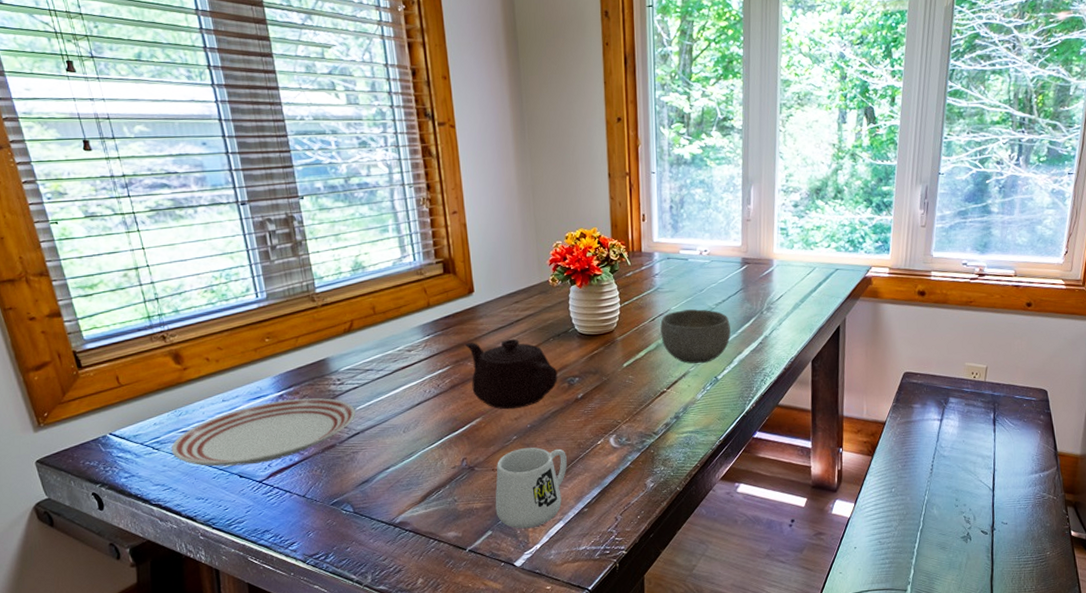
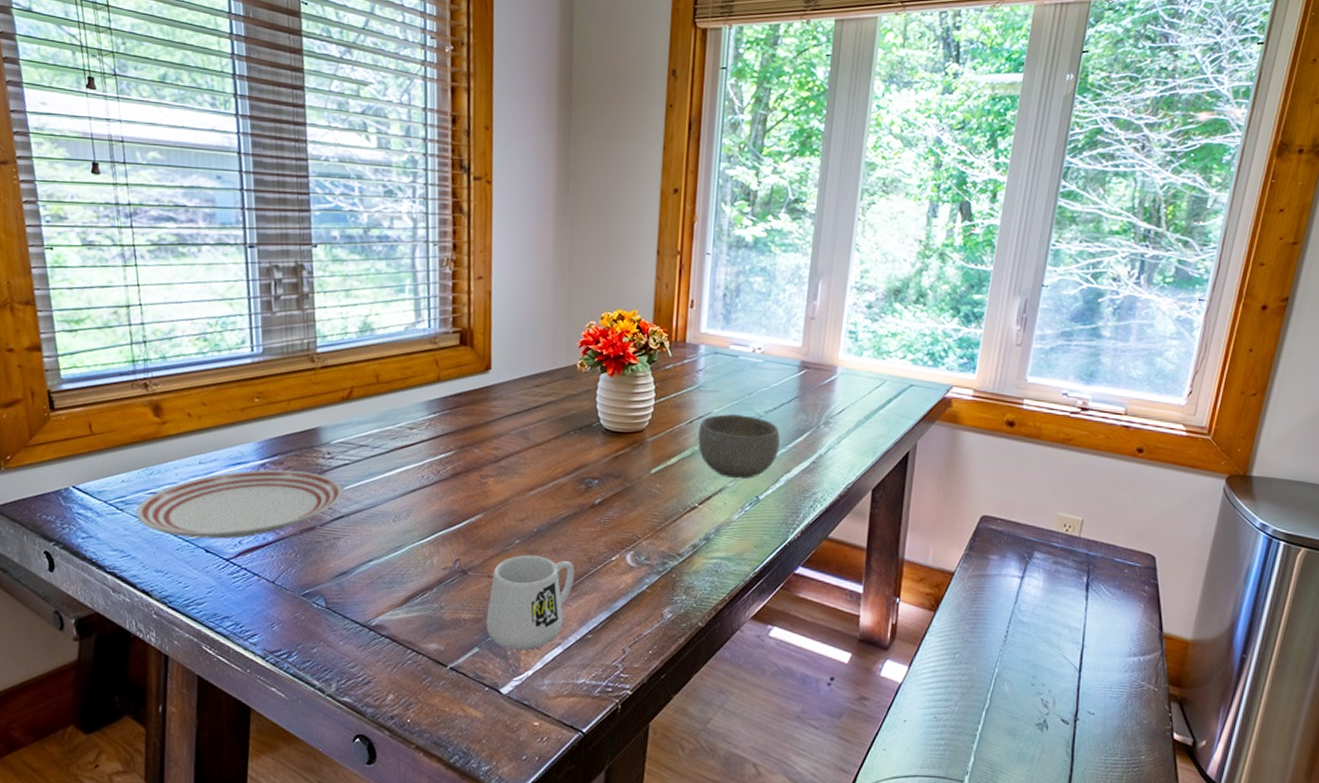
teapot: present [465,339,558,410] -> none [474,426,575,509]

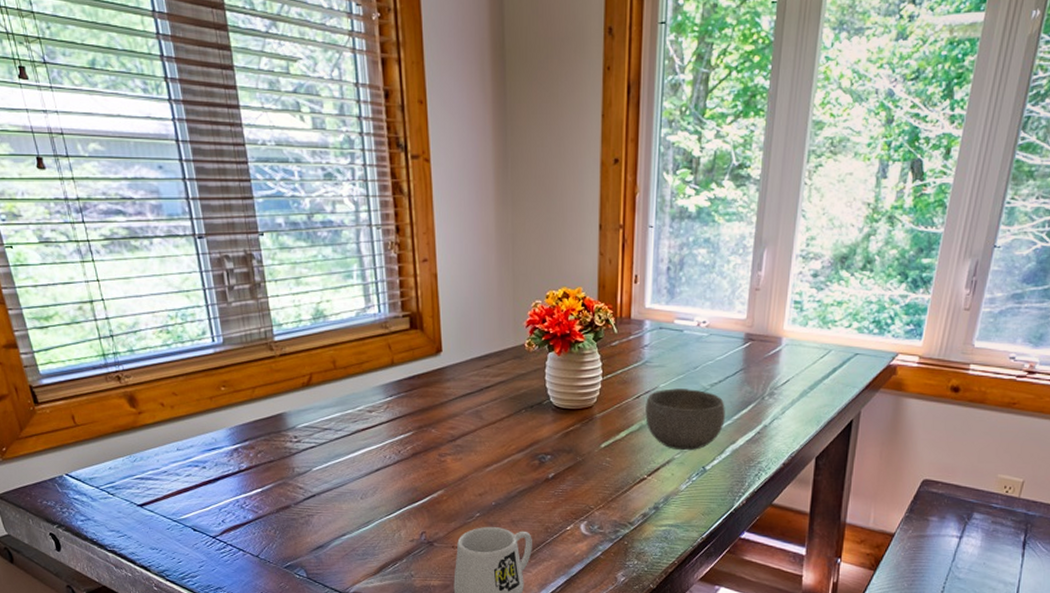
dinner plate: present [135,469,344,539] -> none [126,453,313,519]

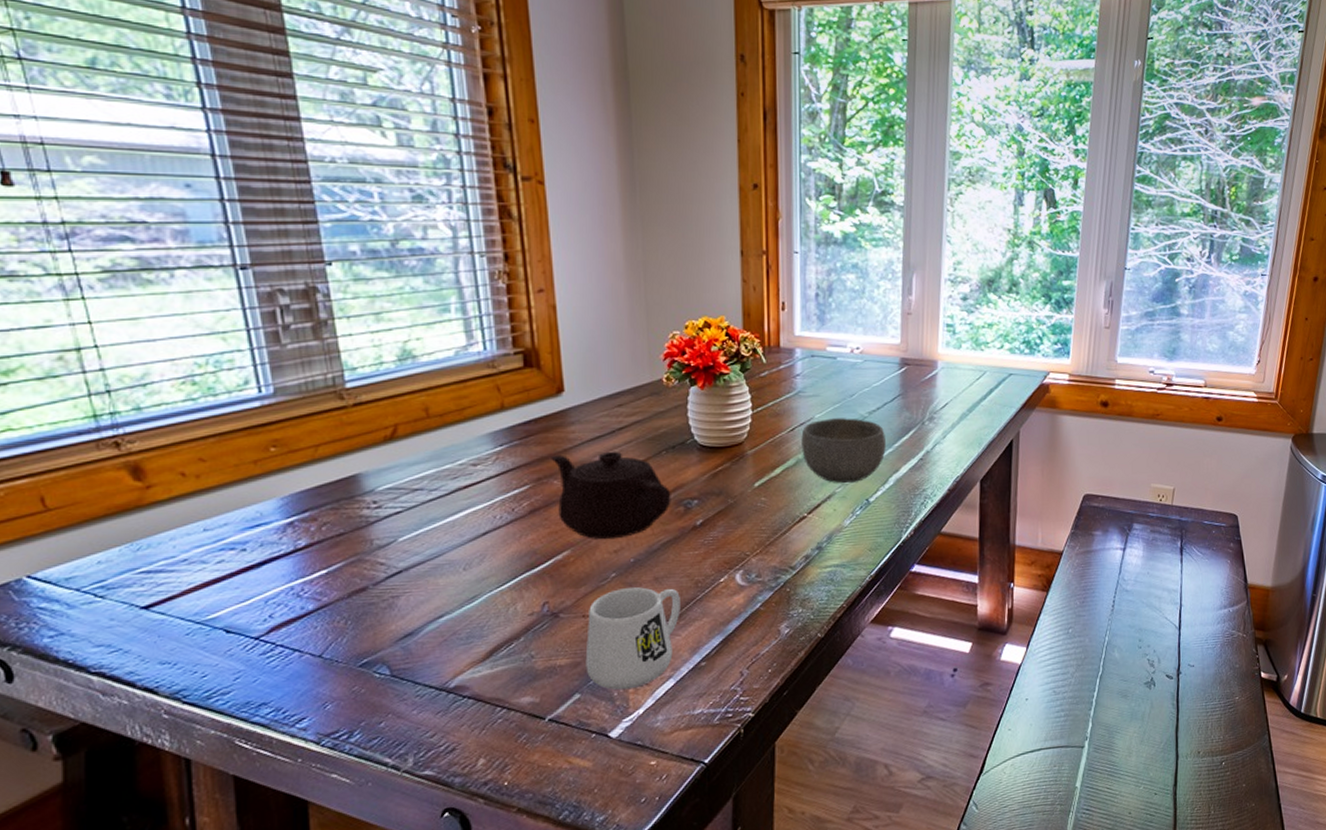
teapot: none [430,407,528,484] -> present [551,451,671,540]

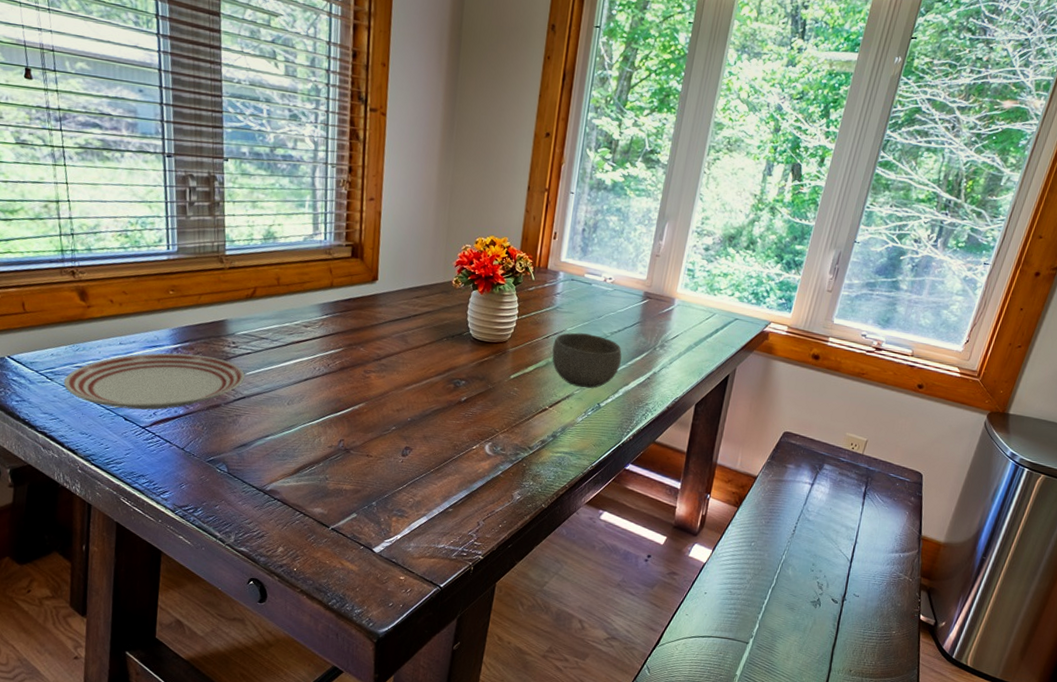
dinner plate: none [122,526,399,620] -> present [63,353,246,410]
teapot: present [551,451,671,540] -> none [360,328,446,401]
mug: present [585,587,680,690] -> none [363,439,441,518]

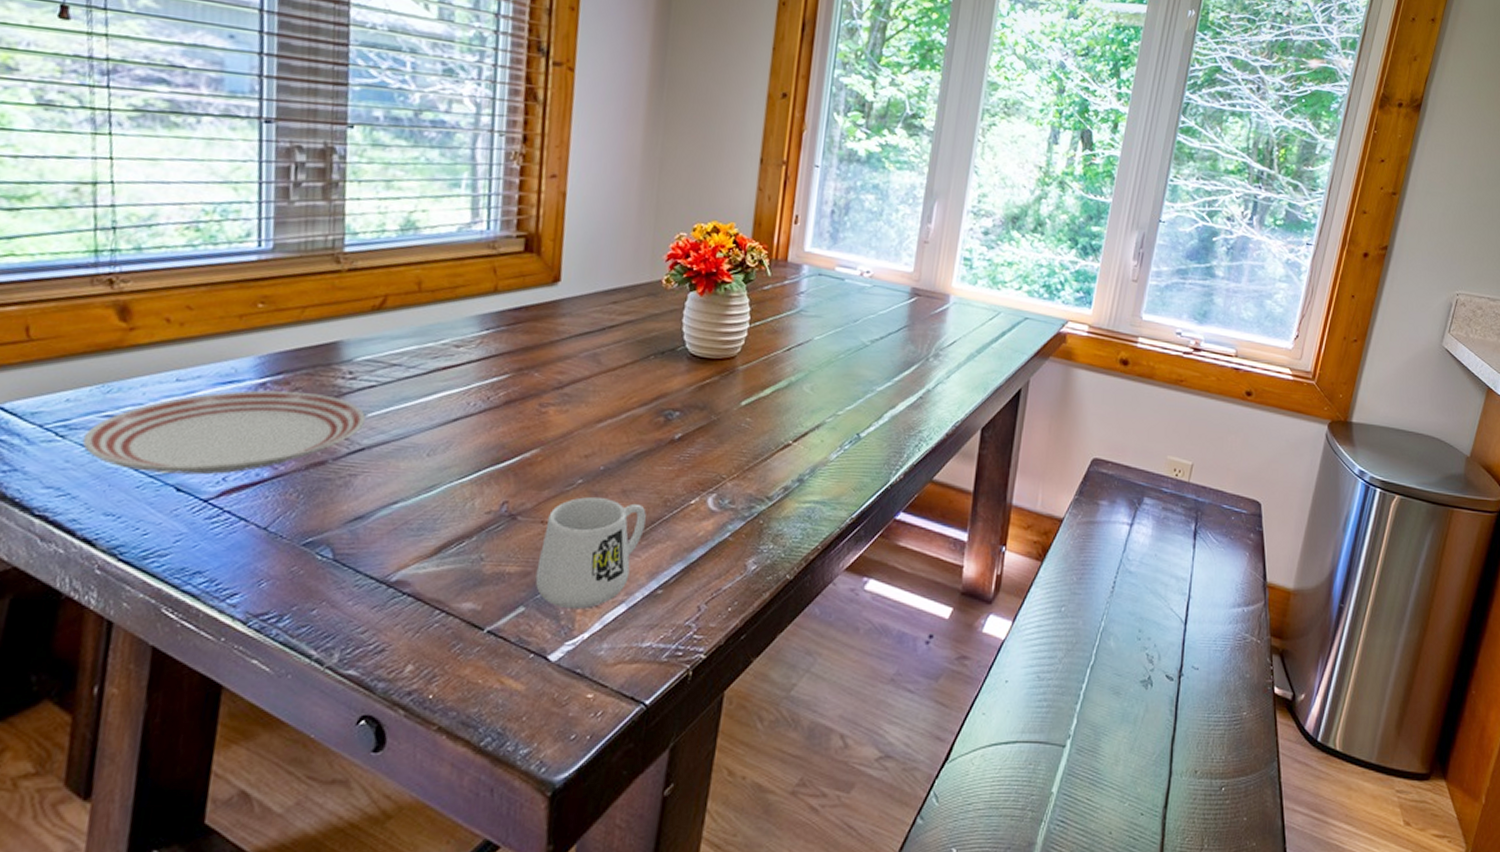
mug: none [363,439,441,518] -> present [535,497,646,610]
bowl: present [552,332,622,389] -> none [795,342,886,415]

